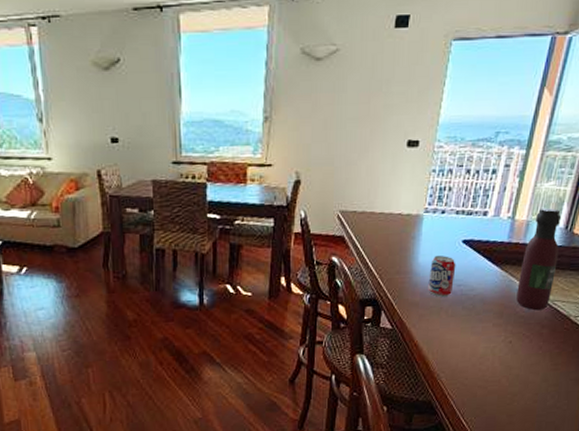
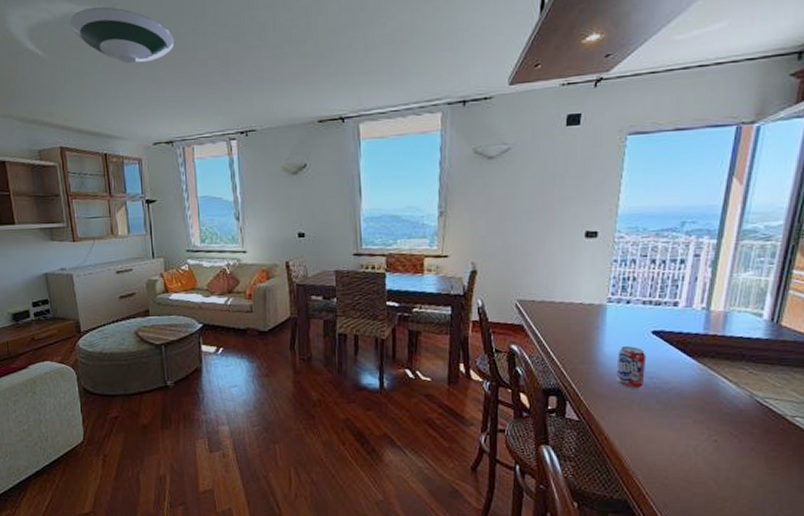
wine bottle: present [516,207,561,311] -> none [719,298,765,408]

